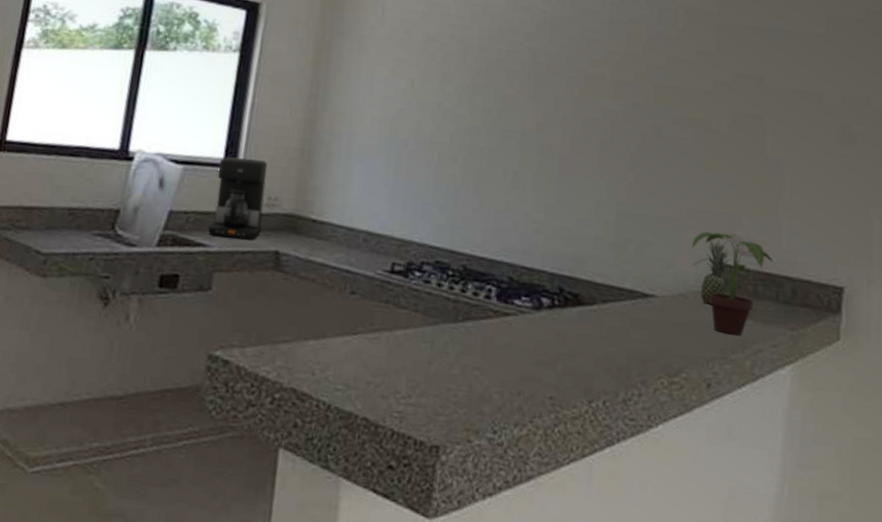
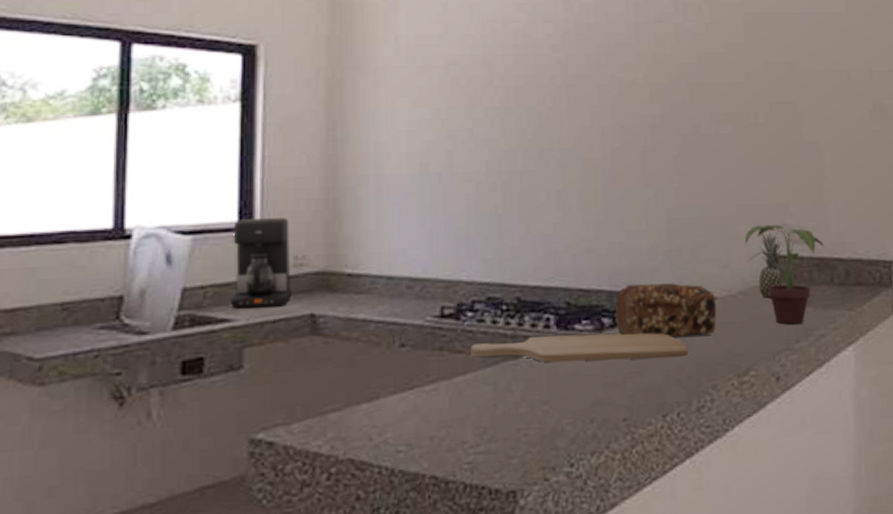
chopping board: none [414,302,622,348] -> present [471,333,689,362]
bread loaf: none [554,269,656,331] -> present [615,283,717,337]

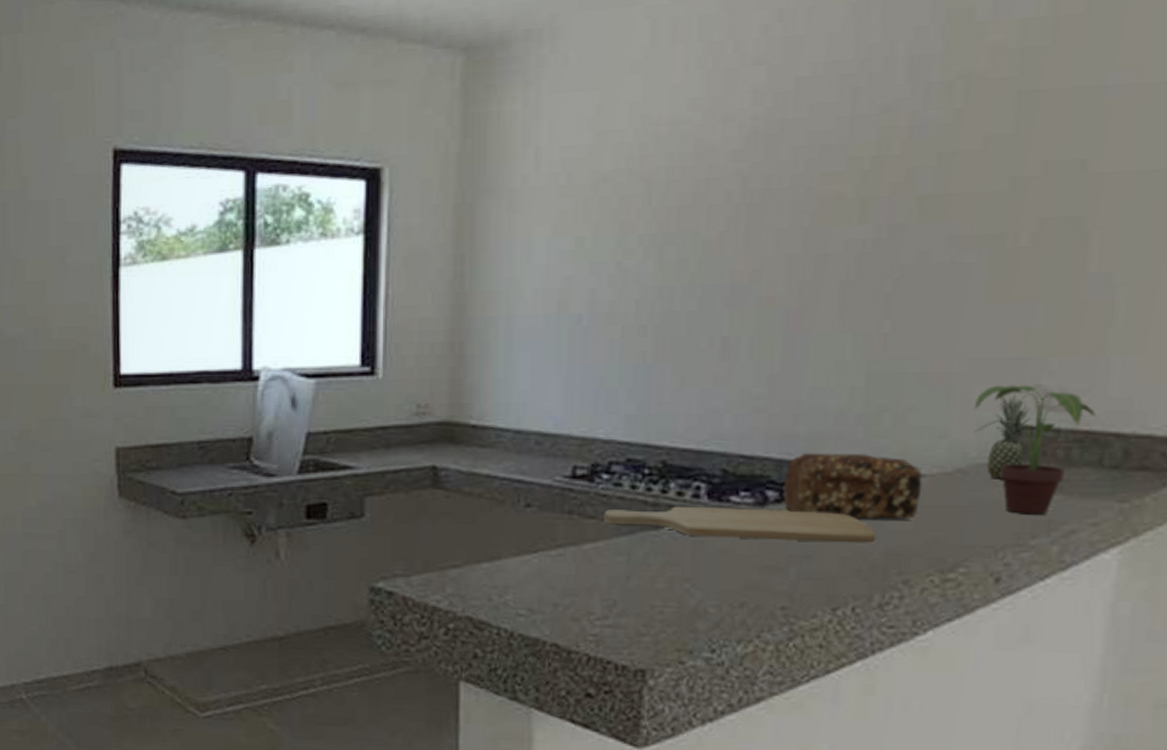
coffee maker: present [230,218,291,308] -> none [352,362,413,456]

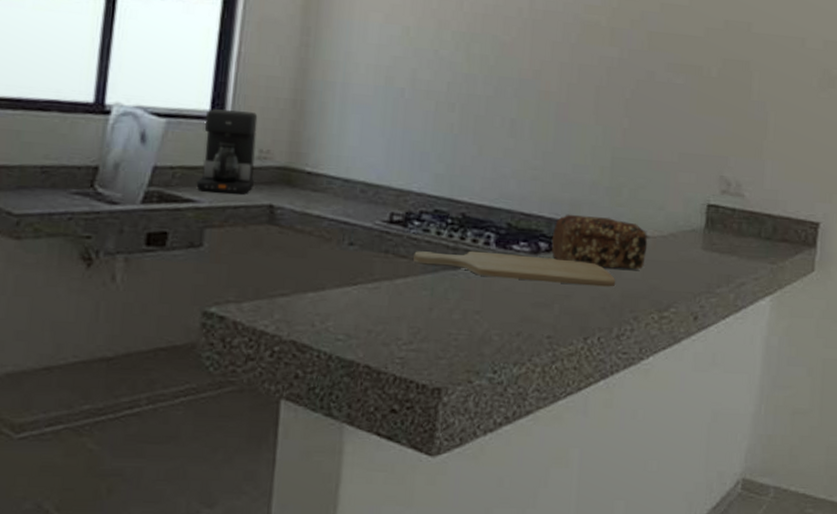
coffee maker: none [352,362,413,456] -> present [196,109,258,194]
potted plant: present [973,385,1096,515] -> none [681,173,757,271]
fruit: present [986,393,1032,479] -> none [689,181,718,243]

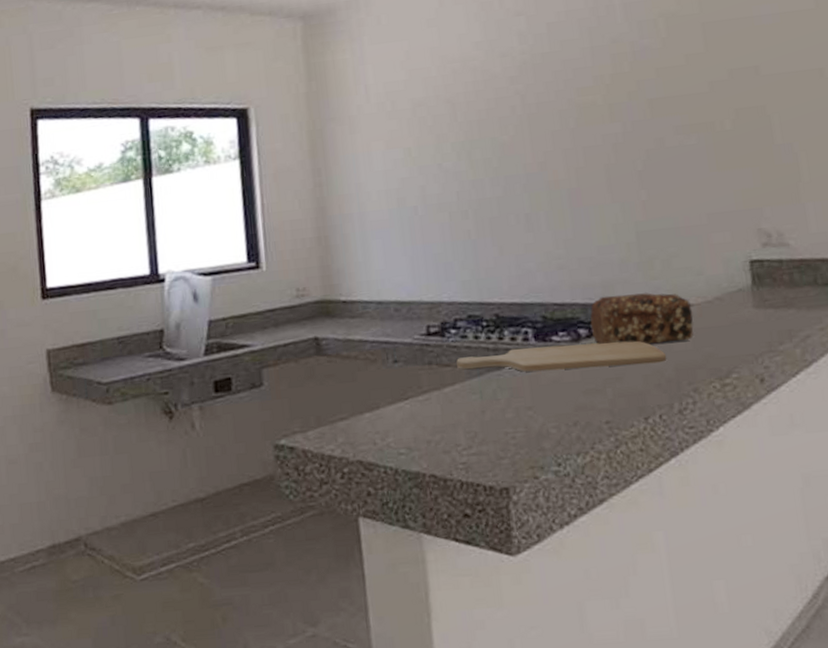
coffee maker: present [196,109,258,194] -> none [243,256,297,335]

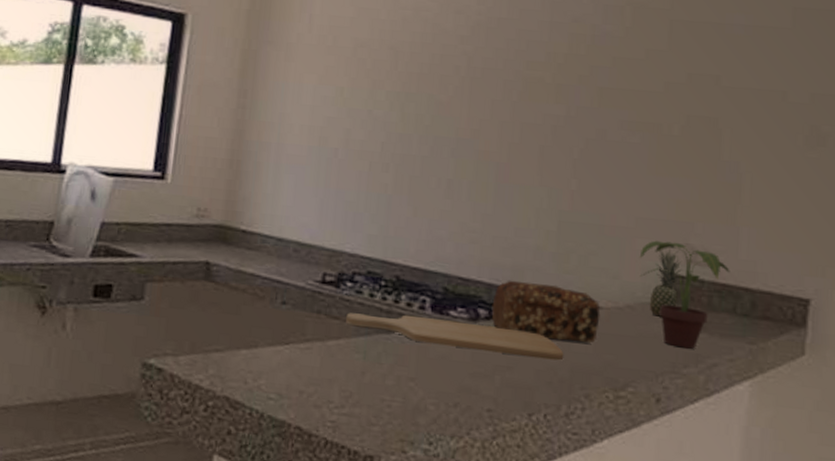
potted plant: none [717,229,805,327] -> present [639,240,730,349]
fruit: none [734,236,762,302] -> present [649,248,683,317]

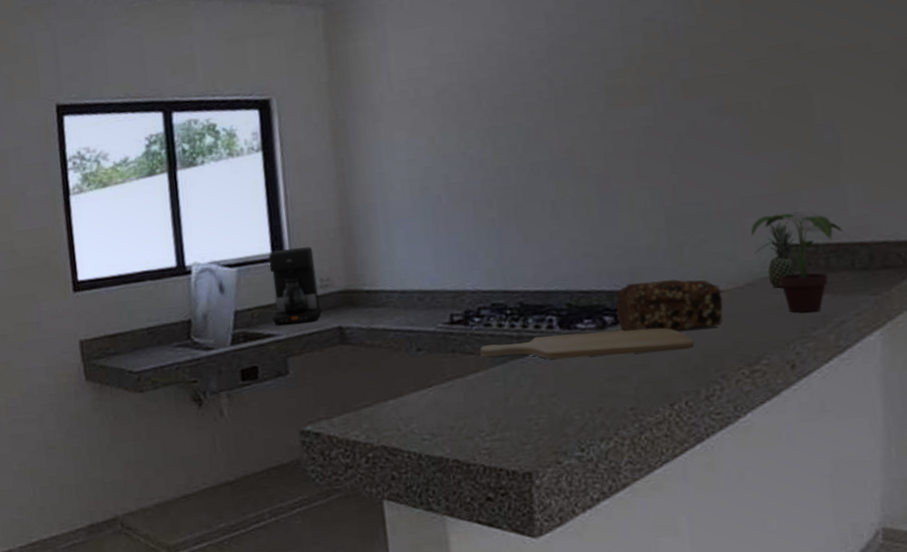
coffee maker: none [139,169,197,251] -> present [268,247,321,325]

